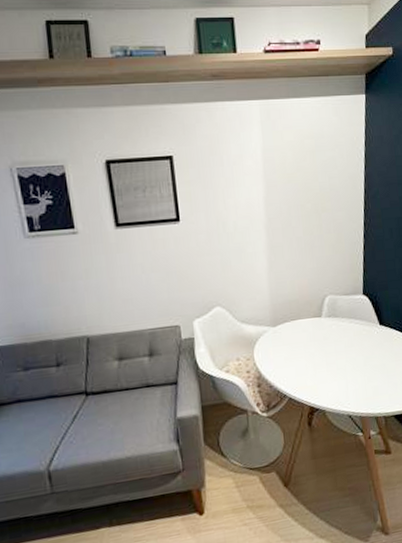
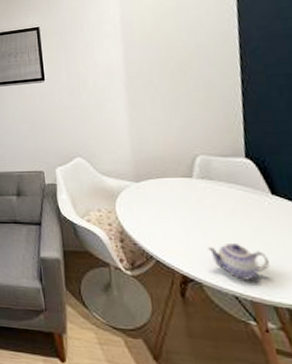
teapot: none [331,371,374,401] -> present [208,243,269,281]

